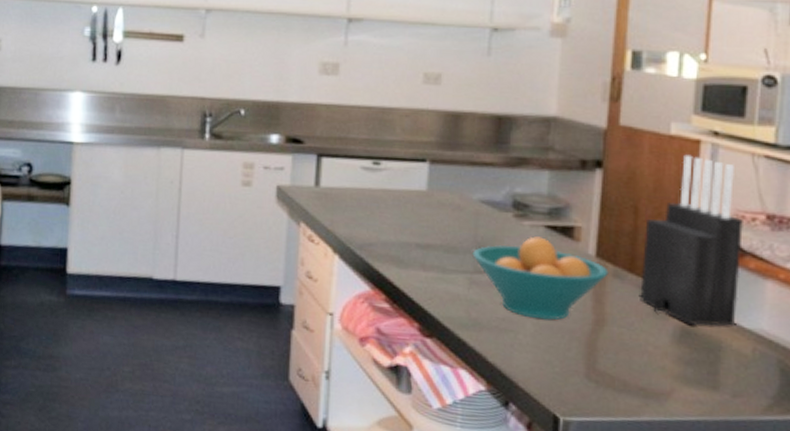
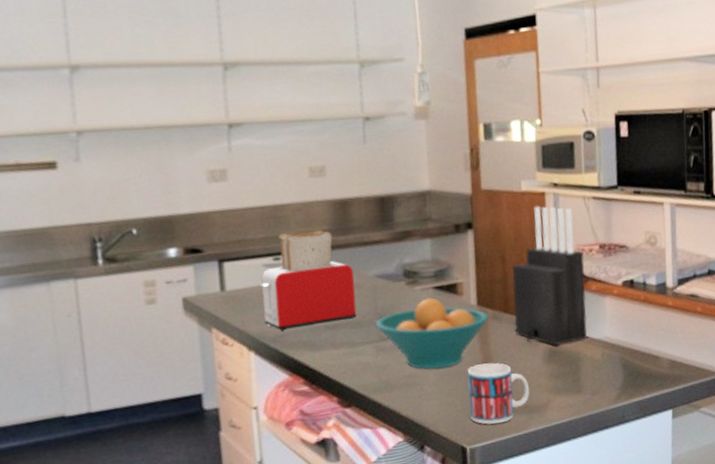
toaster: none [354,138,457,242] -> present [260,230,357,331]
mug: none [568,325,650,401] -> present [467,363,530,425]

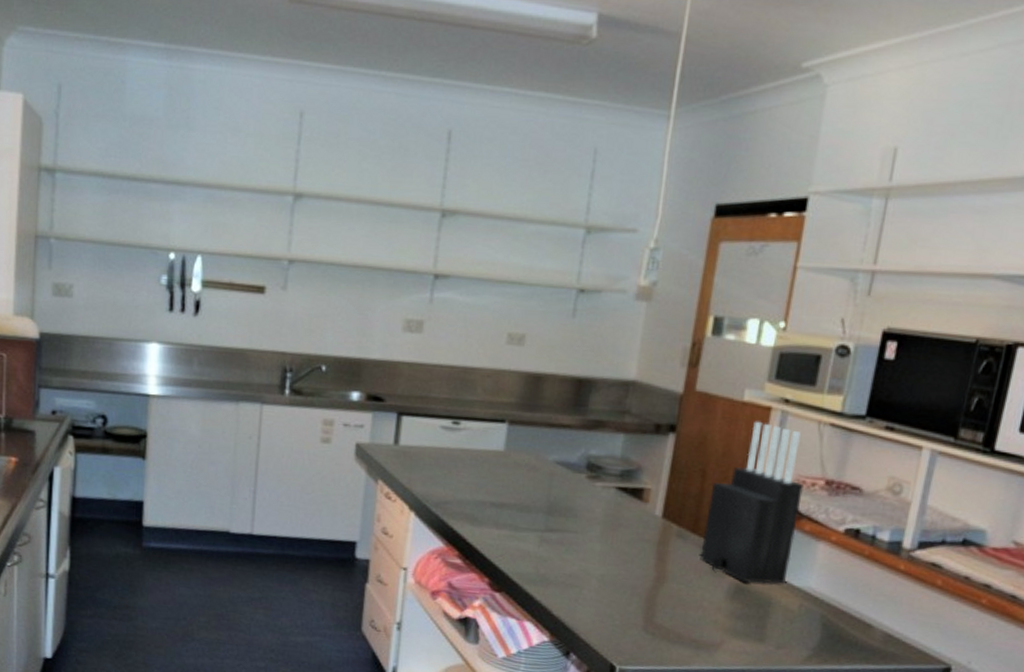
toaster: present [260,230,357,331] -> none [431,398,533,501]
fruit bowl: present [375,298,489,370] -> none [544,497,673,577]
mug: present [467,363,530,425] -> none [626,581,703,651]

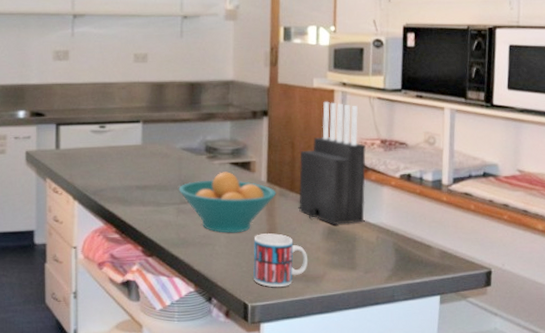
fruit bowl: none [544,497,673,577] -> present [178,172,276,233]
mug: none [626,581,703,651] -> present [252,233,308,288]

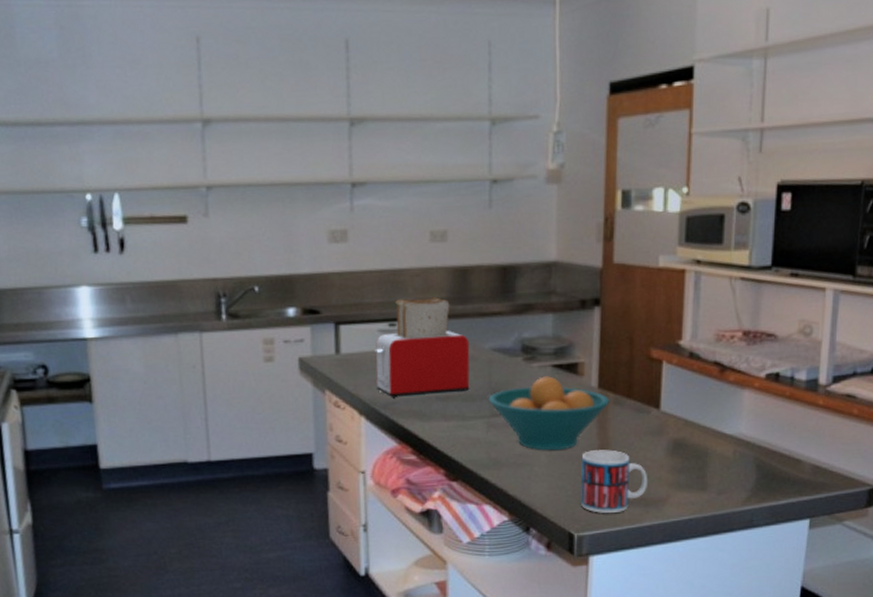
toaster: none [87,106,164,187] -> present [375,297,470,399]
knife block: present [299,101,367,226] -> none [638,284,725,438]

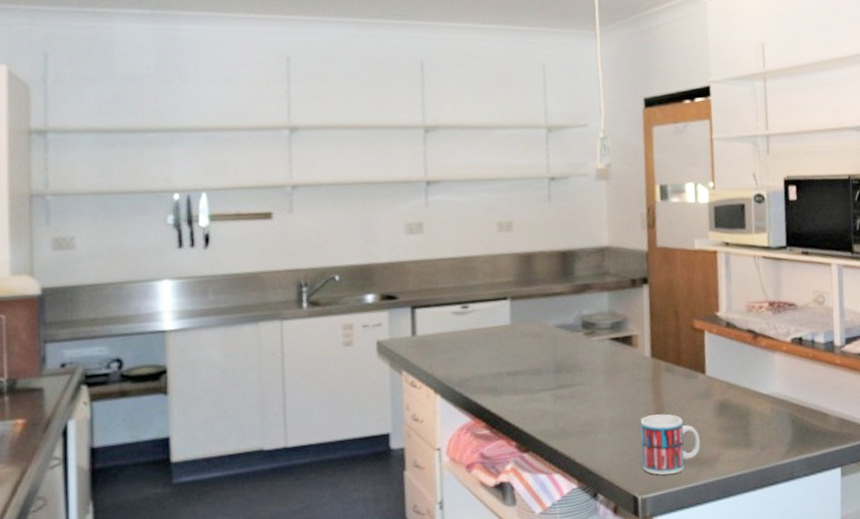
toaster: present [375,297,470,399] -> none [449,281,537,376]
fruit bowl: present [488,376,610,451] -> none [554,348,662,418]

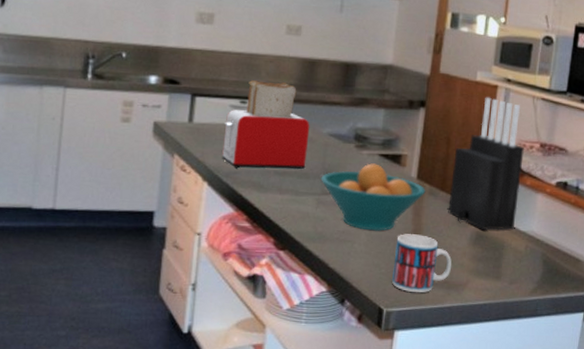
toaster: none [449,281,537,376] -> present [222,80,310,169]
fruit bowl: none [554,348,662,418] -> present [320,163,426,231]
knife block: none [685,263,757,400] -> present [448,97,525,231]

